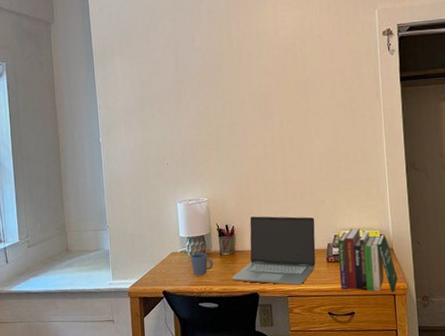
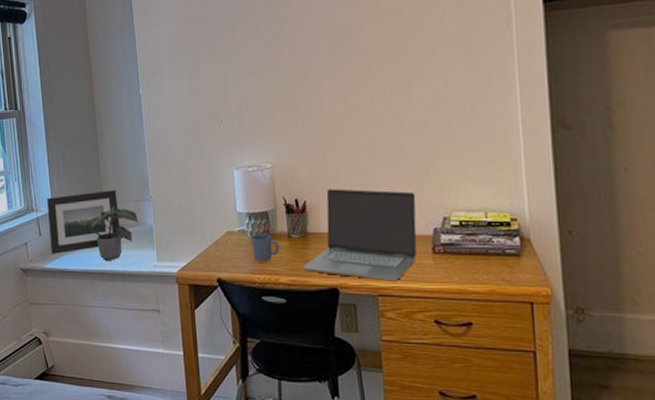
picture frame: none [14,221,81,279] -> present [47,190,121,254]
potted plant: none [51,235,96,282] -> present [87,206,138,260]
books: present [337,228,398,293] -> none [447,208,537,300]

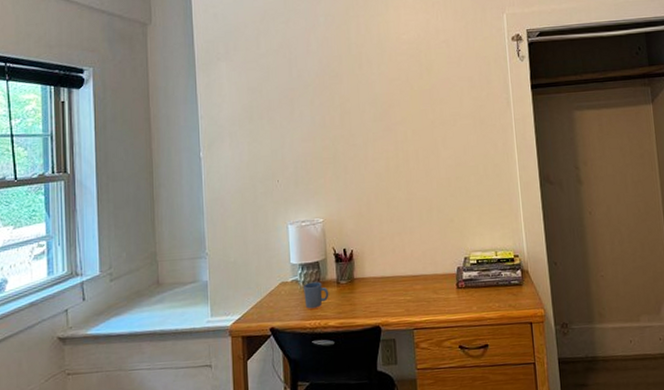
picture frame: present [47,190,121,254] -> none [94,249,174,319]
potted plant: present [87,206,138,260] -> none [137,265,193,321]
laptop: present [303,189,417,283] -> none [350,237,444,317]

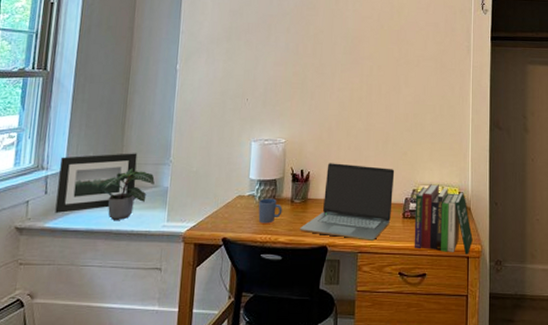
picture frame: none [94,249,174,319] -> present [55,153,138,213]
potted plant: none [137,265,193,321] -> present [99,168,155,220]
laptop: none [350,237,444,317] -> present [300,163,395,242]
books: none [468,249,534,321] -> present [414,183,473,255]

